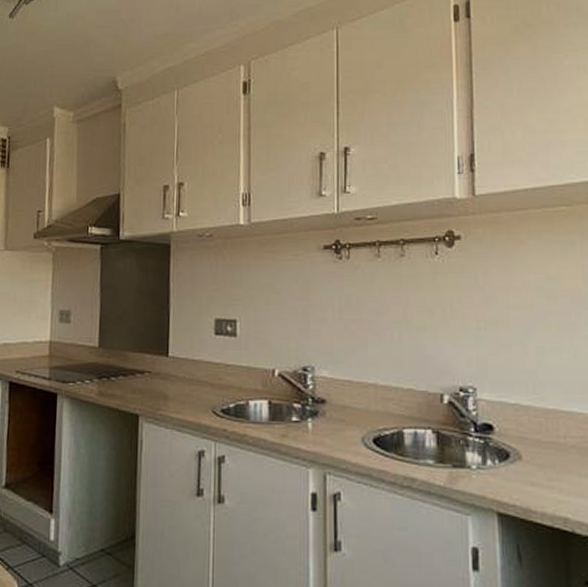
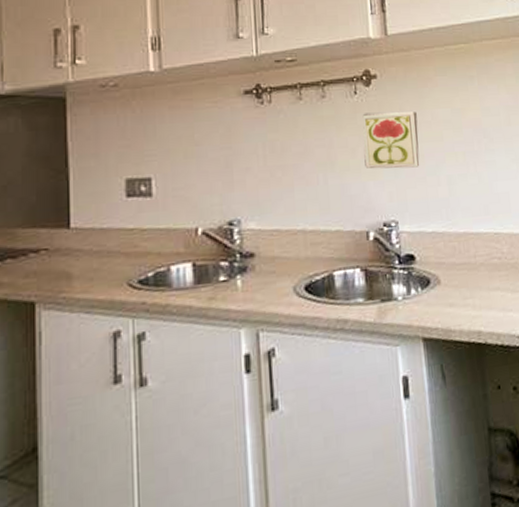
decorative tile: none [442,274,505,334] -> present [362,112,420,169]

